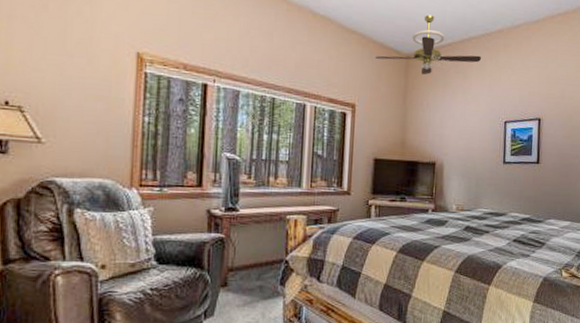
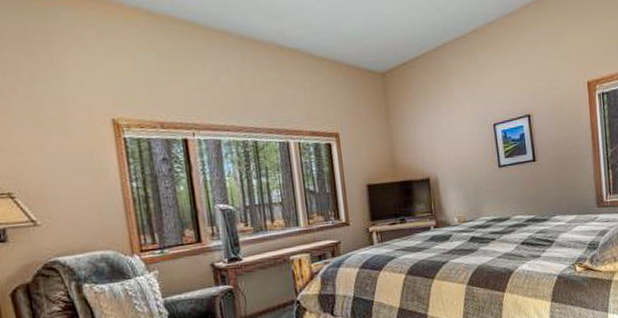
ceiling fan: present [375,14,481,75] -> none [350,27,459,91]

